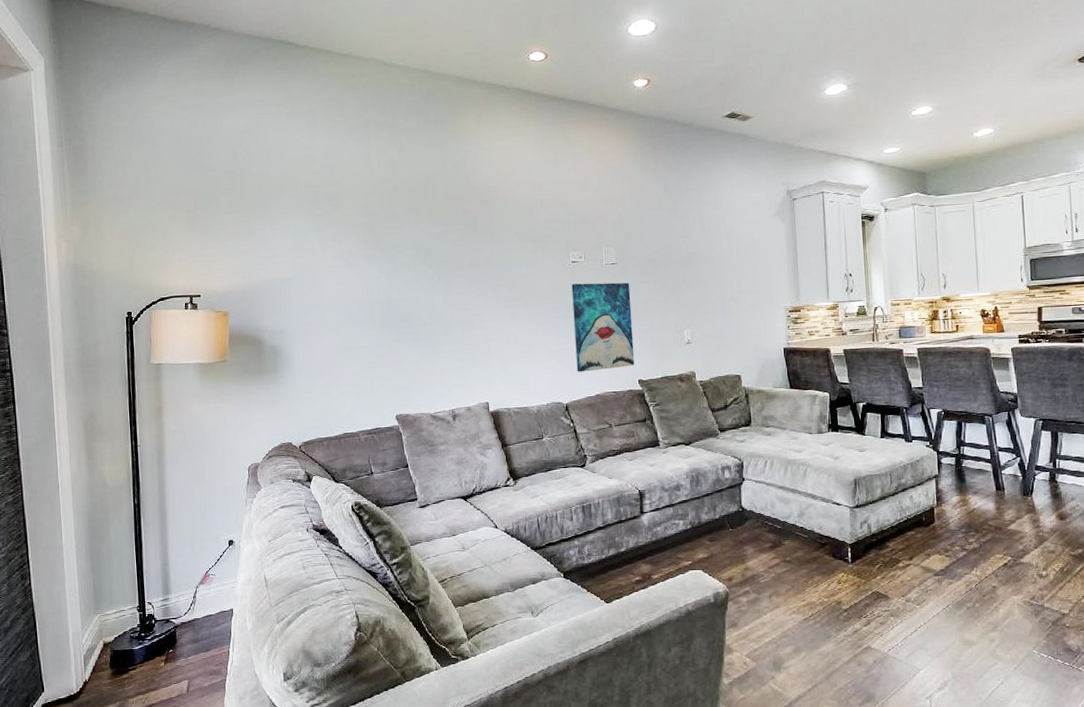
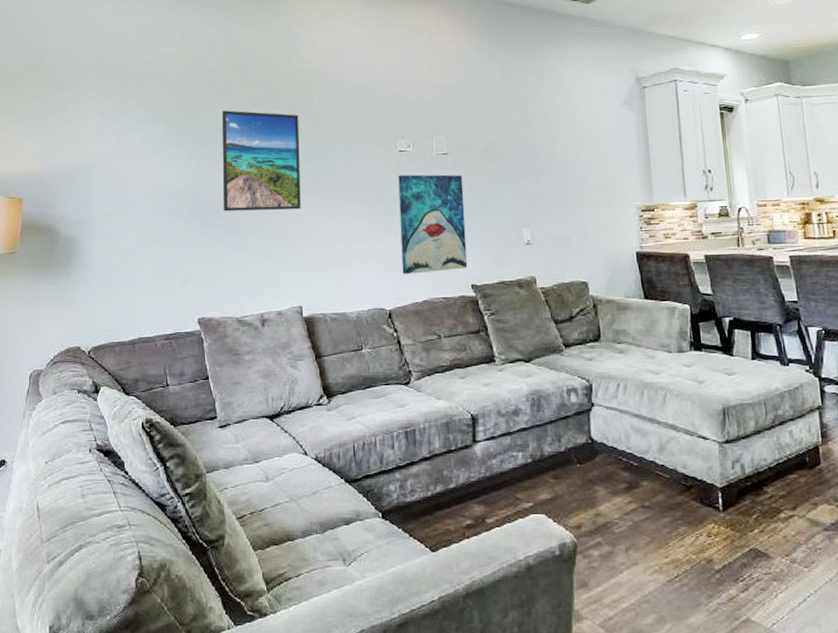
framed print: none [407,227,484,320] -> present [221,110,301,212]

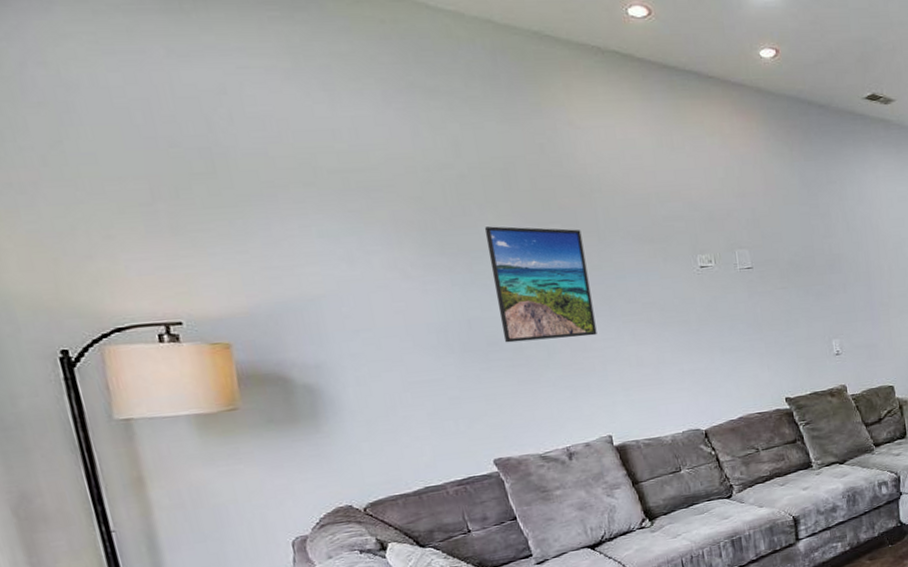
wall art: present [398,174,468,274] -> none [701,289,781,394]

